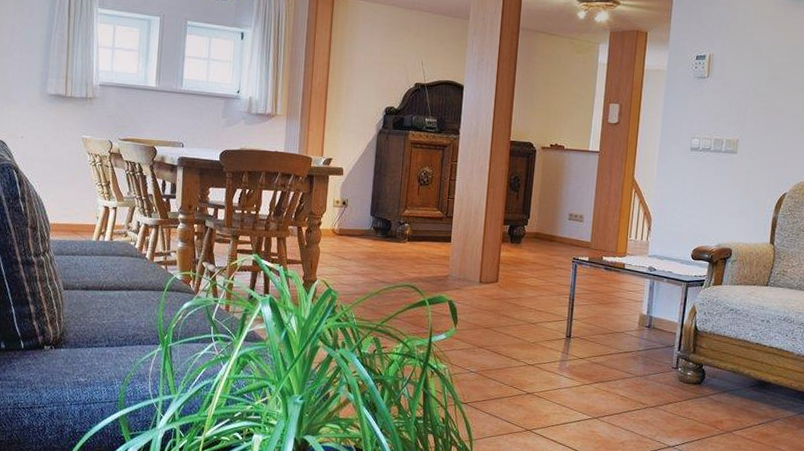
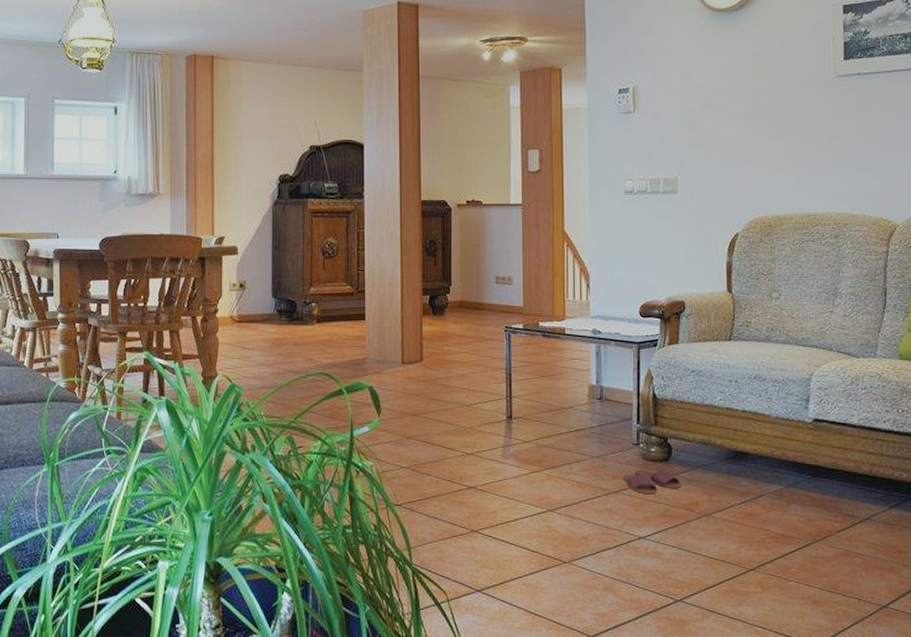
slippers: none [660,390,710,411] -> present [622,470,681,494]

